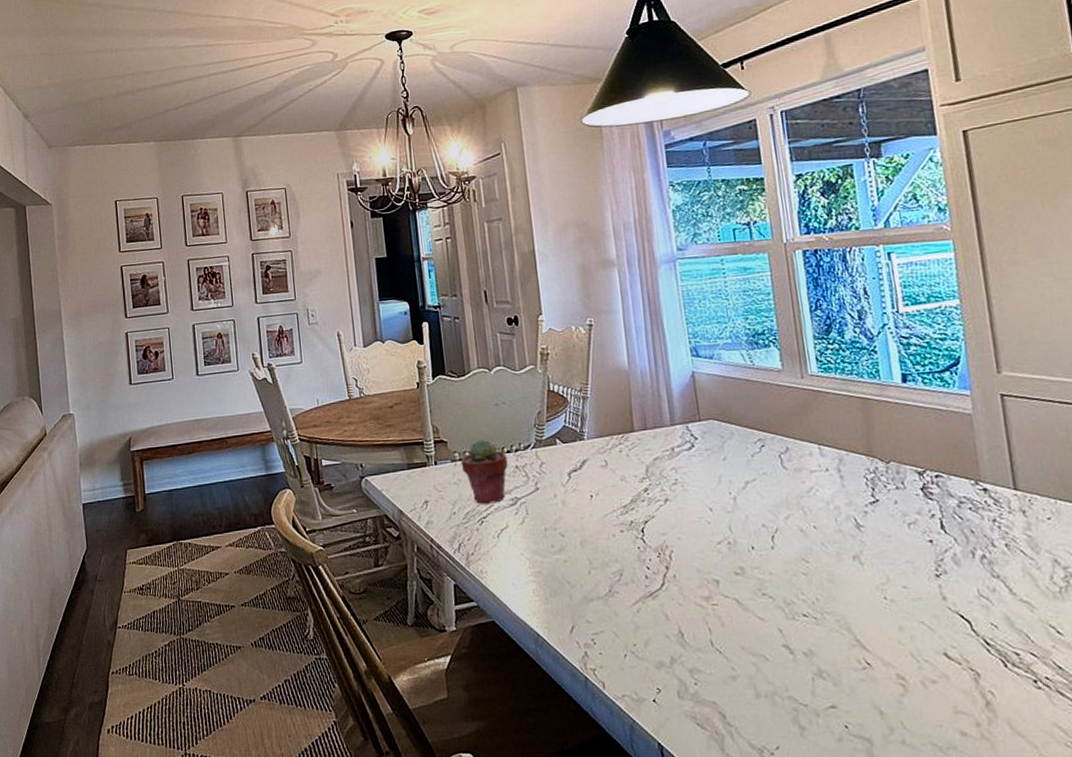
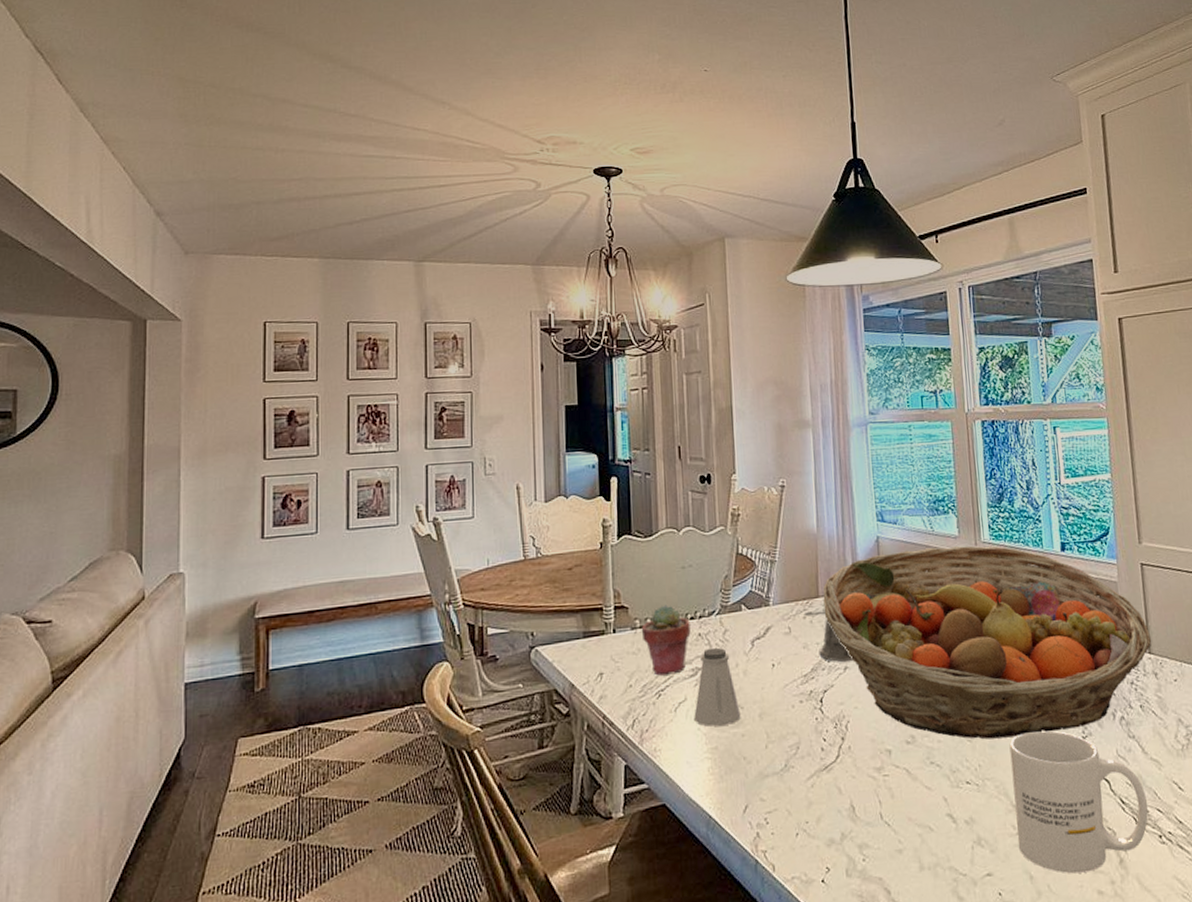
saltshaker: none [516,479,562,553] -> present [694,647,741,727]
pepper shaker: none [621,442,674,494] -> present [805,608,854,662]
fruit basket: none [638,379,1018,574] -> present [823,546,1152,740]
mug: none [850,567,1020,713] -> present [1009,730,1149,874]

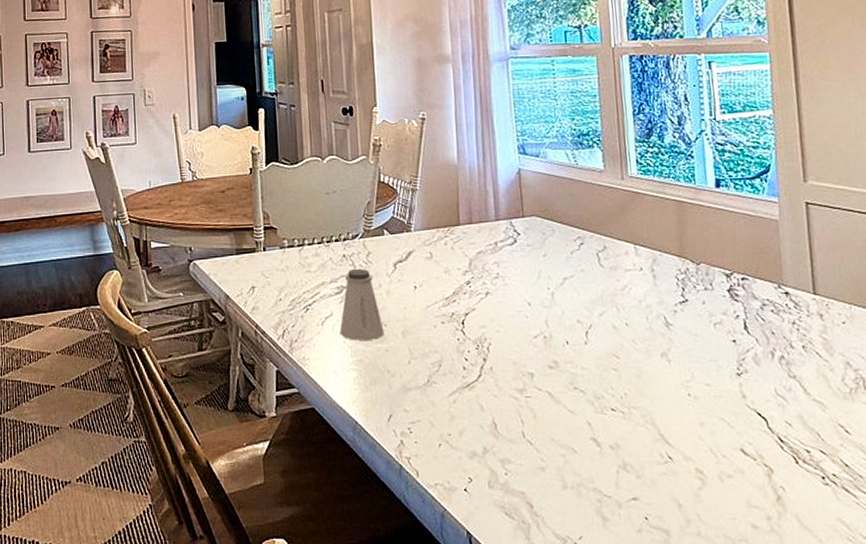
potted succulent: present [641,605,691,676] -> none [289,227,336,292]
pepper shaker: present [805,608,854,662] -> none [446,235,495,287]
fruit basket: present [823,546,1152,740] -> none [464,180,817,369]
mug: present [1009,730,1149,874] -> none [657,365,810,506]

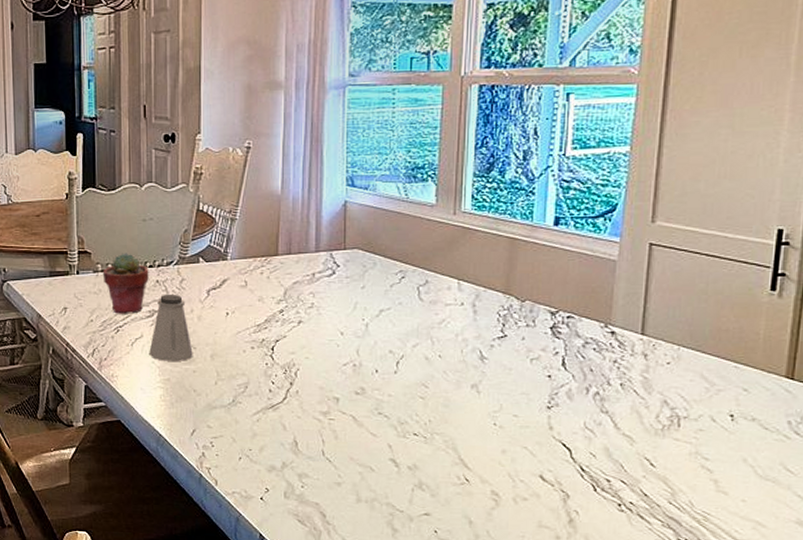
potted succulent: none [289,227,336,292] -> present [102,253,149,314]

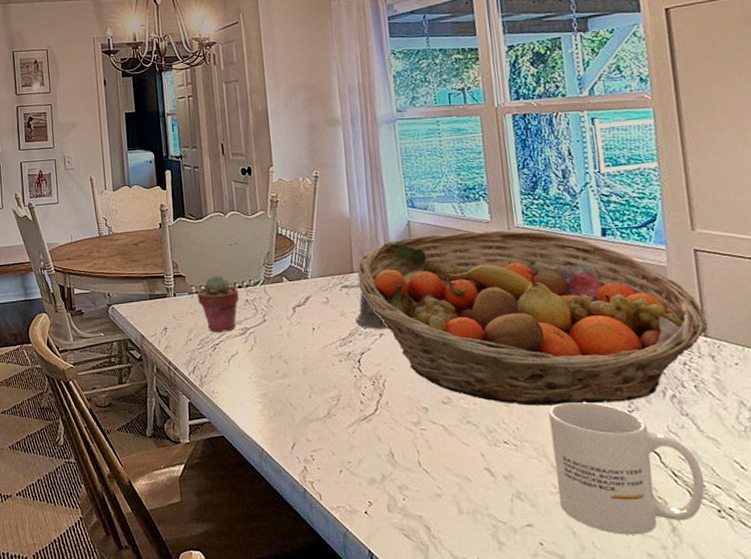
saltshaker: present [149,294,193,362] -> none [245,312,286,377]
pepper shaker: none [262,266,309,316] -> present [341,282,389,329]
fruit basket: none [282,215,648,399] -> present [357,230,708,406]
mug: none [461,397,611,526] -> present [548,402,705,535]

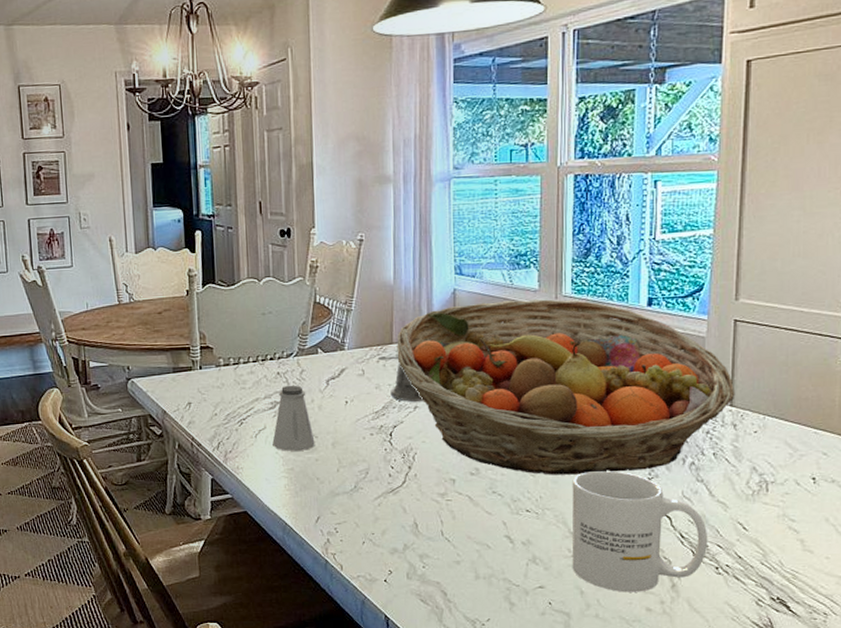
potted succulent: present [197,275,239,333] -> none [225,346,270,407]
saltshaker: none [245,312,286,377] -> present [272,385,315,452]

